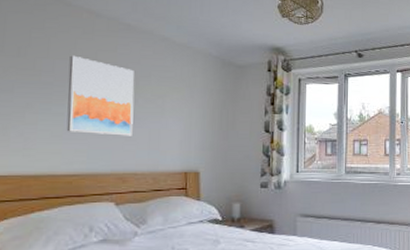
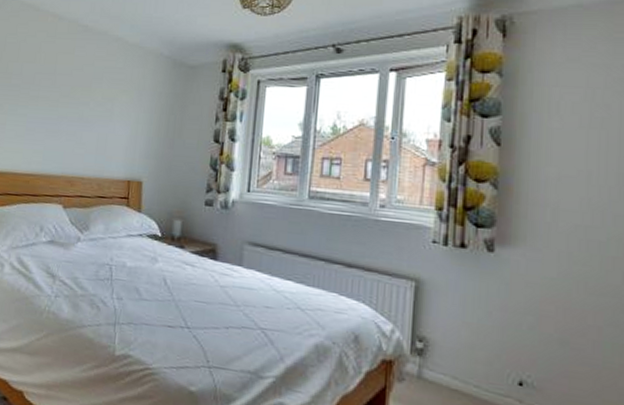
wall art: present [66,55,135,136] -> none [28,58,88,140]

